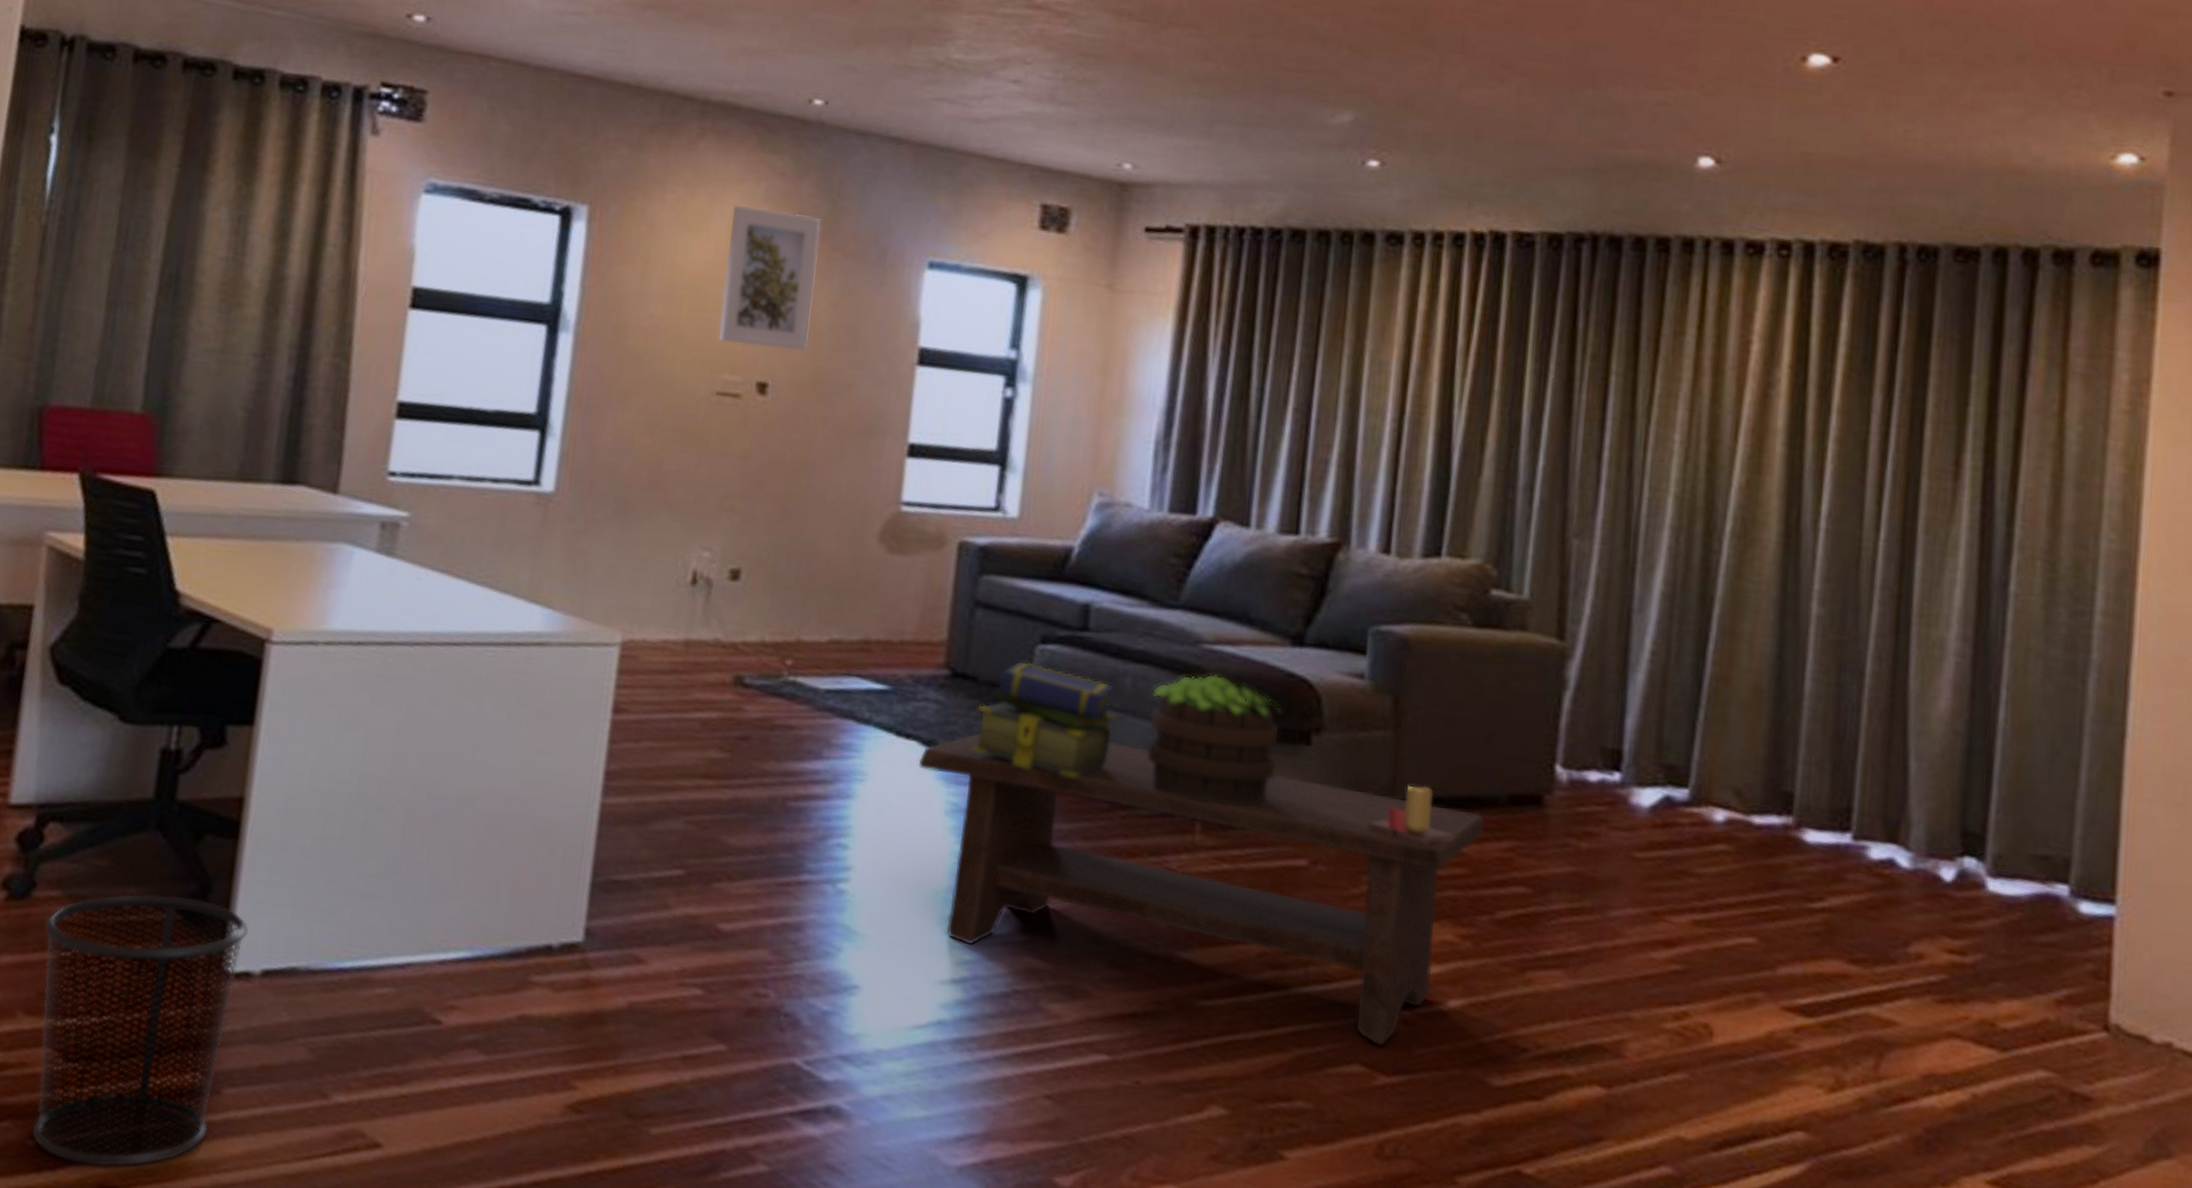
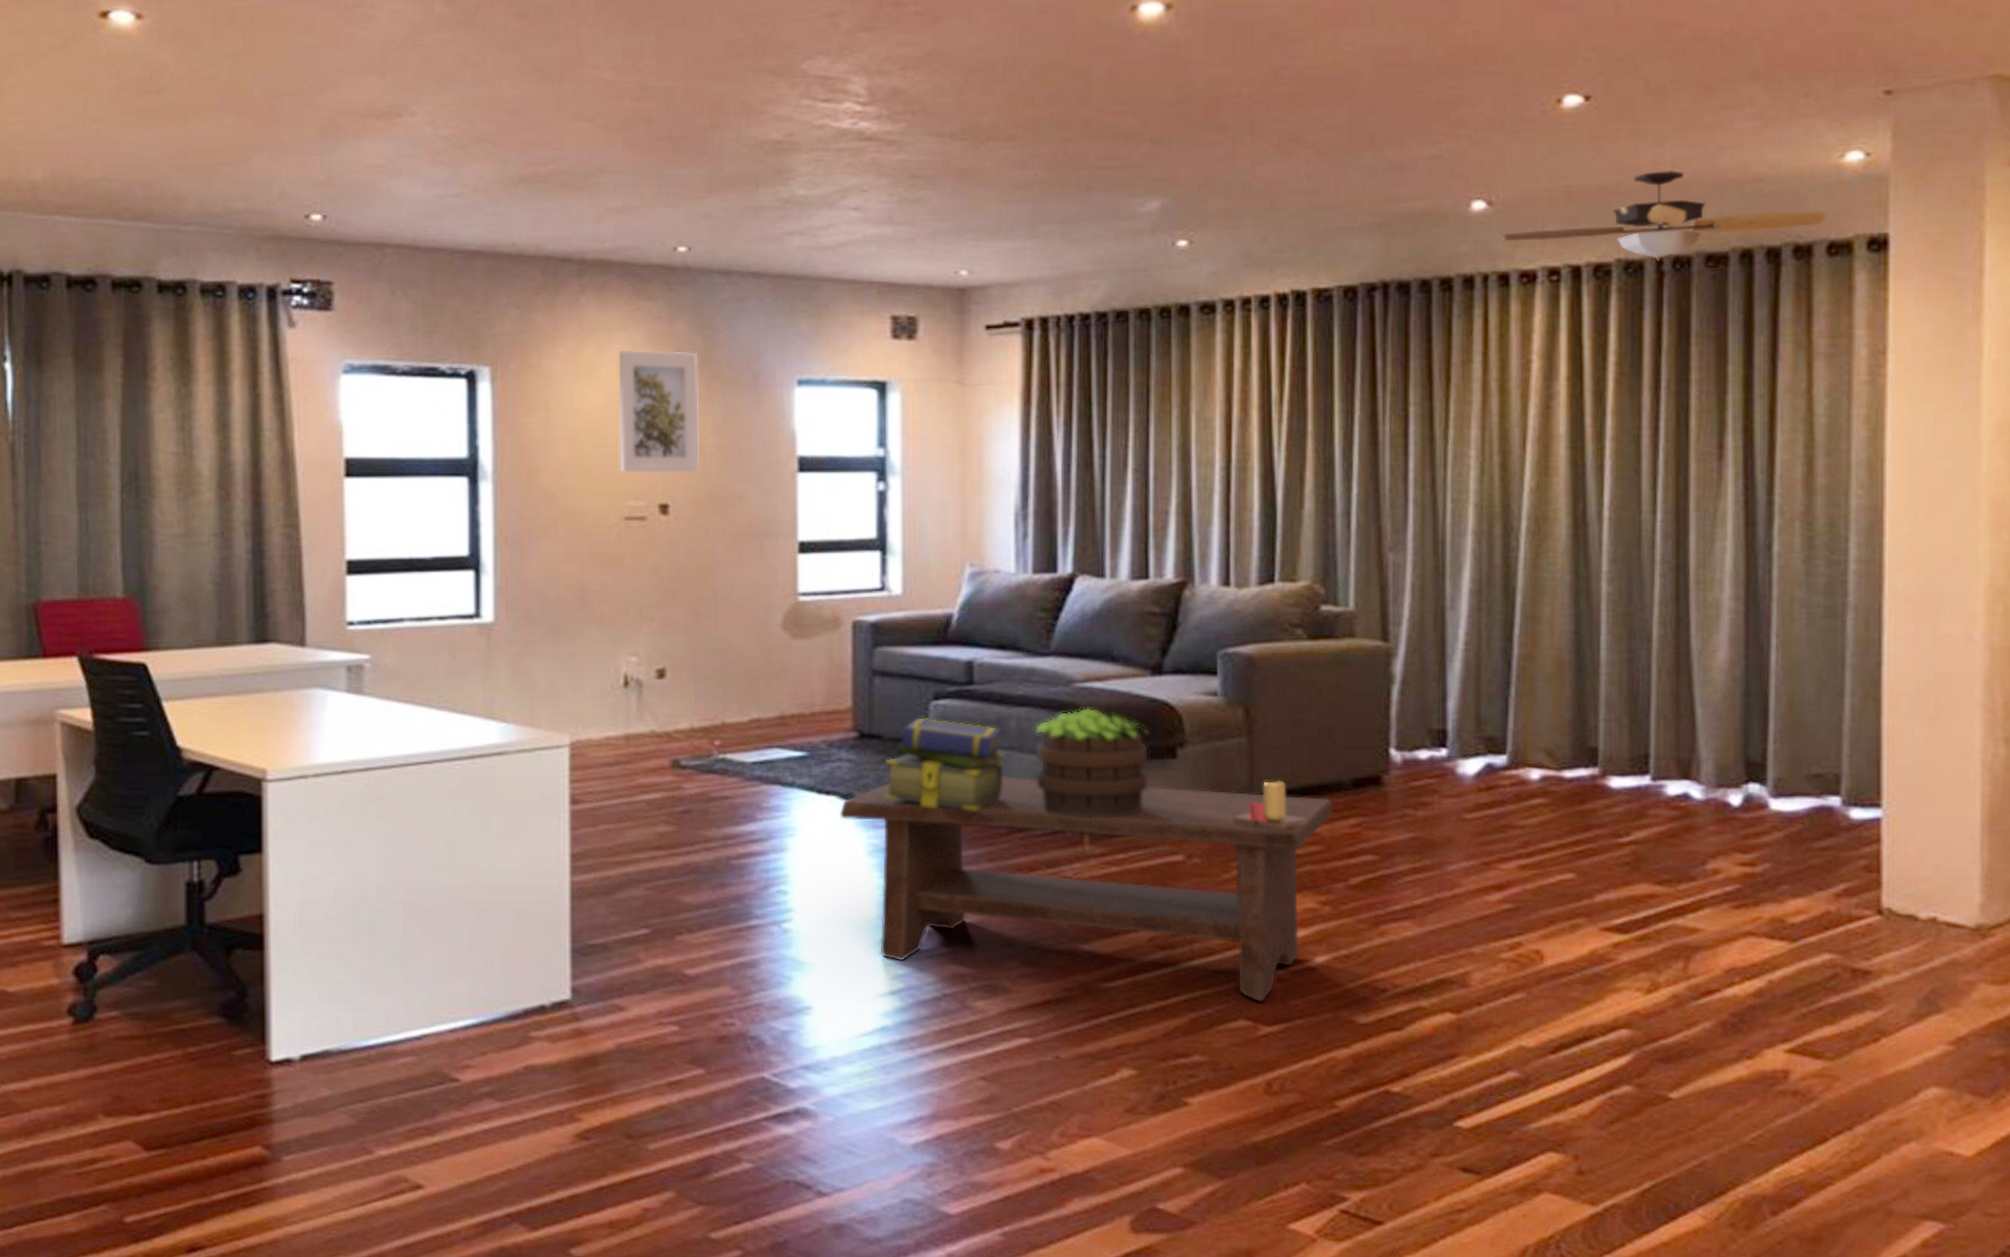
waste bin: present [31,894,249,1167] -> none [110,1003,284,1232]
ceiling fan: none [1730,148,2091,248] -> present [1502,169,1825,261]

